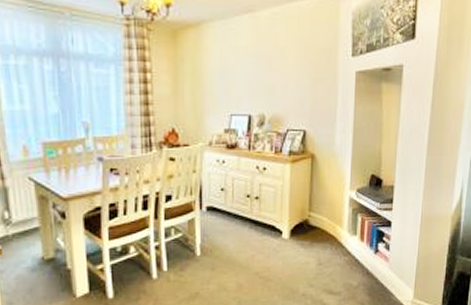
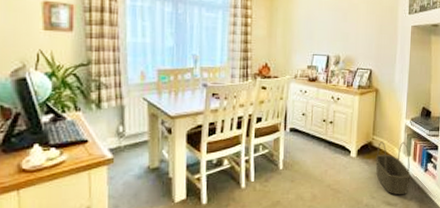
basket: none [313,218,357,282] -> present [375,141,411,195]

